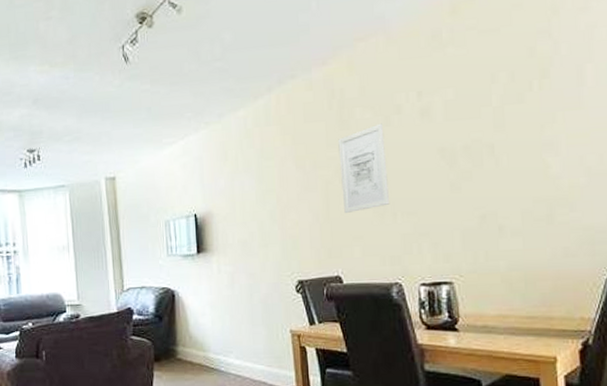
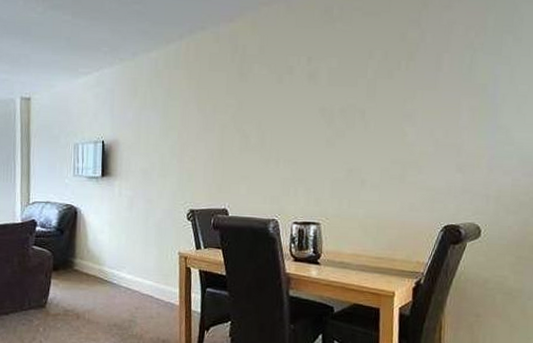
wall art: present [338,123,390,213] -> none [235,80,277,155]

